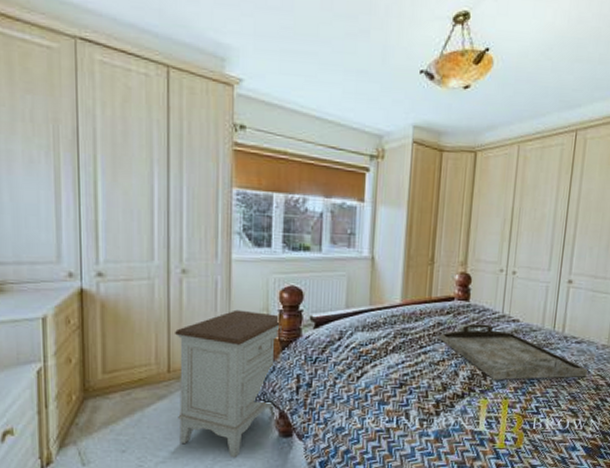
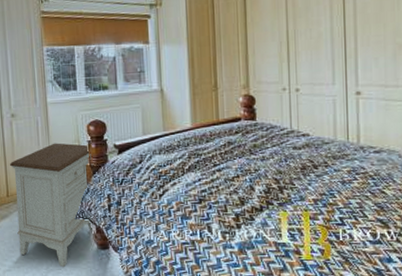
serving tray: present [440,324,588,380] -> none [232,140,393,192]

